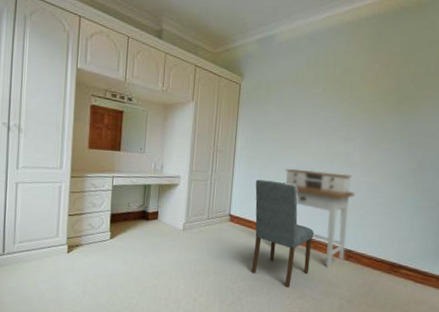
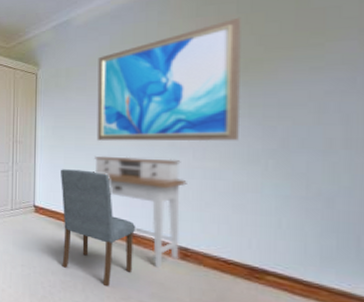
wall art: none [289,58,403,161] -> present [96,17,241,142]

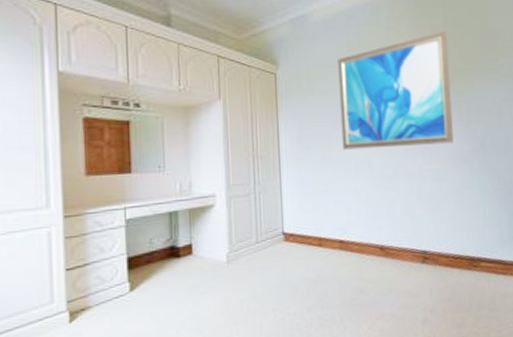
dining chair: present [61,169,135,287] -> none [309,183,384,310]
desk: present [93,156,187,269] -> none [341,164,421,278]

